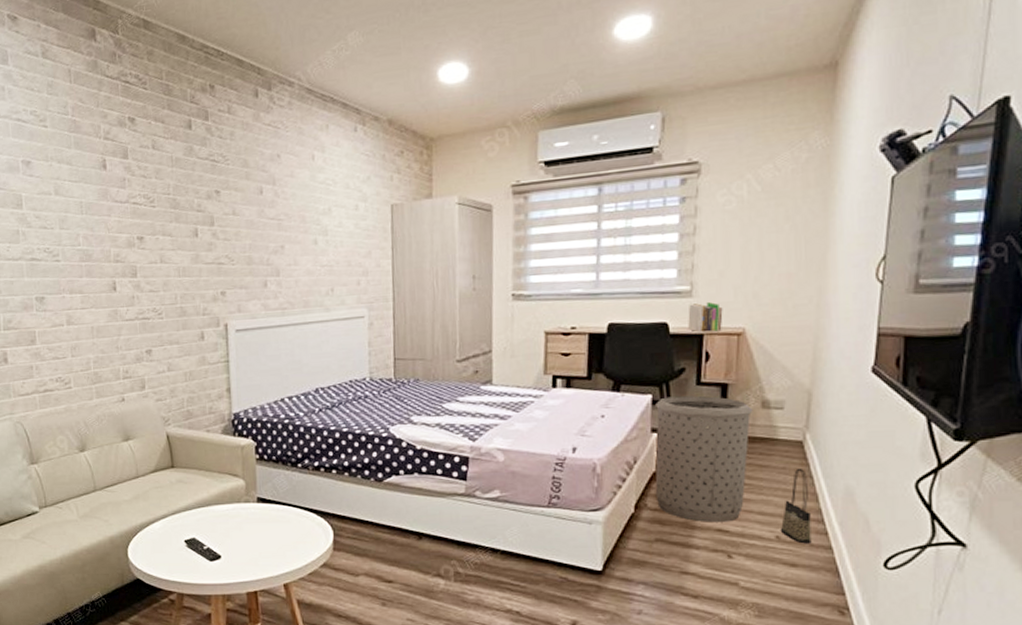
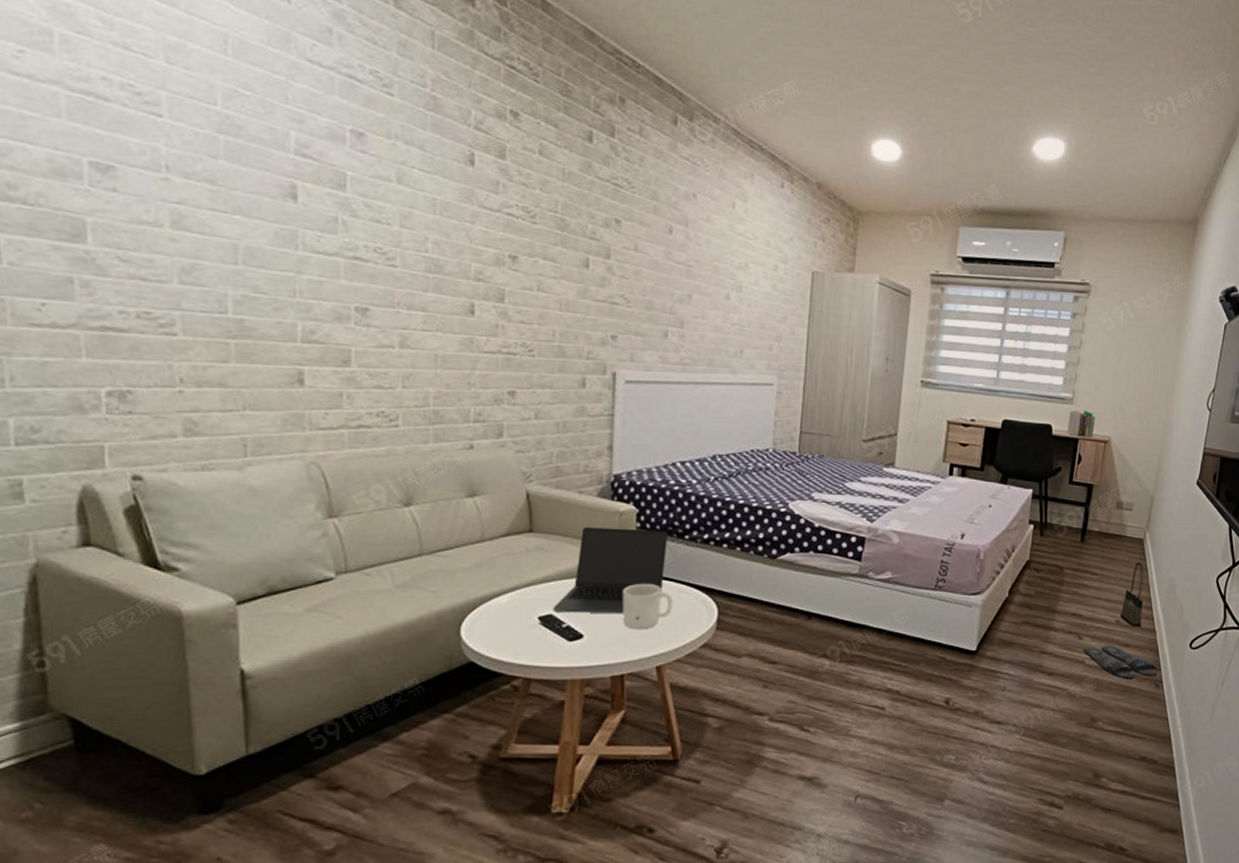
laptop: none [195,460,284,537] -> present [553,527,668,614]
mug: none [249,508,293,551] -> present [622,583,673,630]
laundry basket: present [655,395,753,522] -> none [1027,492,1110,607]
slippers: none [736,565,841,604] -> present [1084,645,1158,679]

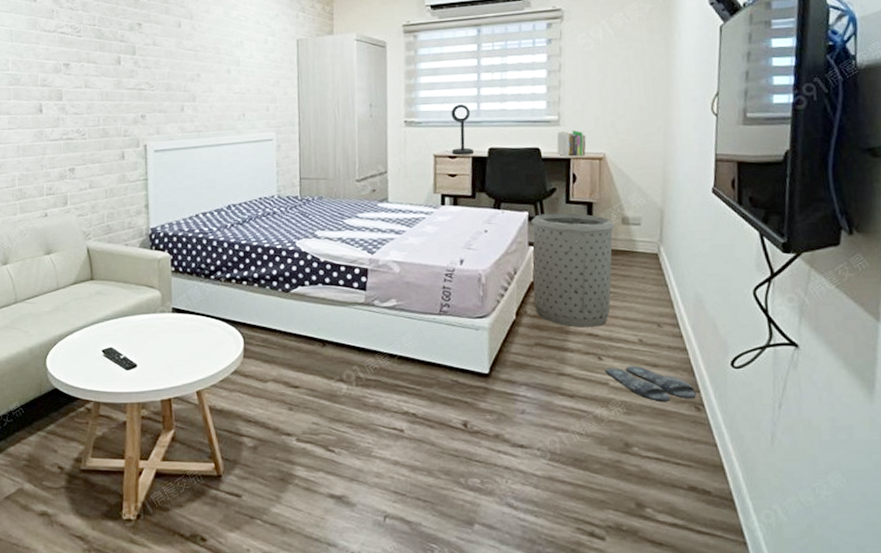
laptop: present [553,527,668,614] -> none [112,272,198,346]
mug: present [622,583,673,630] -> none [164,318,206,359]
desk lamp: none [966,369,990,425] -> present [451,103,474,156]
laundry basket: none [1027,492,1110,607] -> present [531,213,615,327]
tote bag: present [1121,563,1144,627] -> none [643,278,669,346]

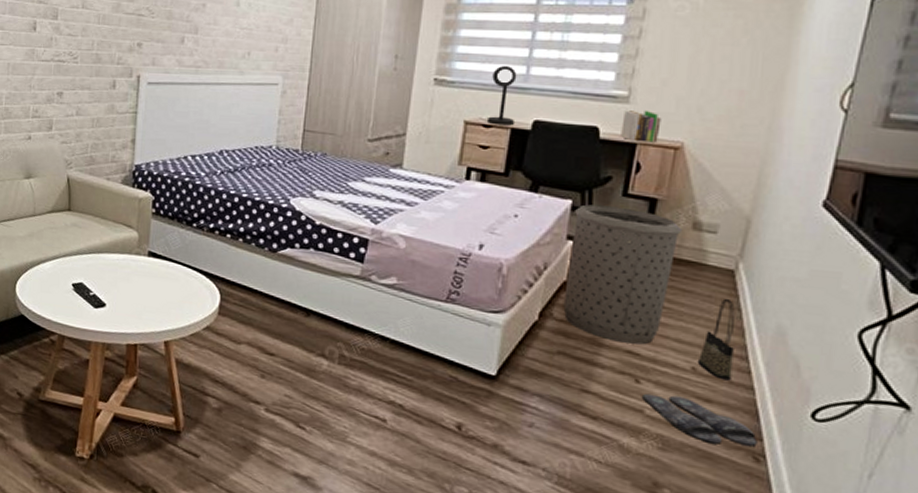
tote bag: none [643,278,669,346] -> present [698,299,735,381]

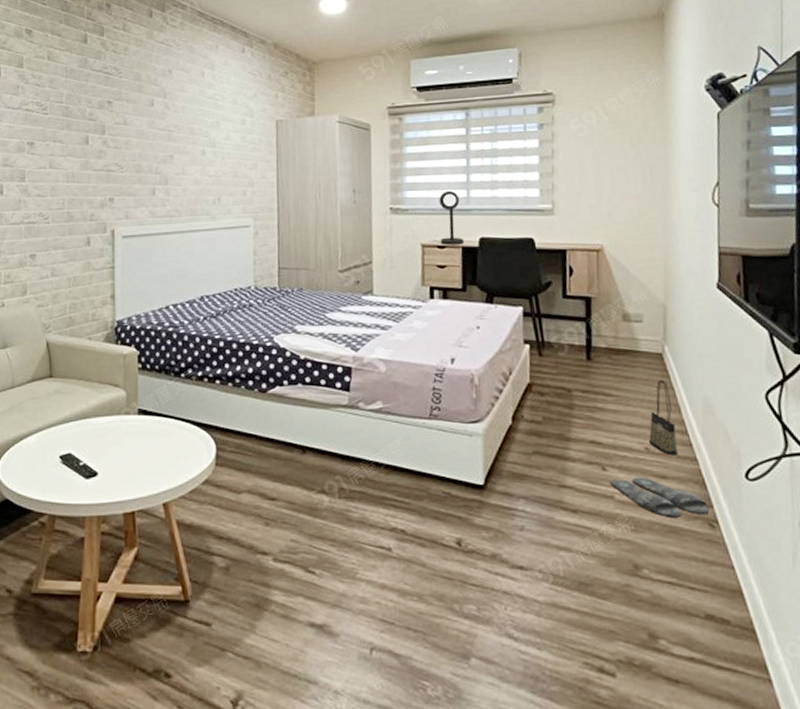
laundry basket: present [563,204,683,345] -> none [526,308,616,434]
books: present [621,110,662,143] -> none [551,219,583,248]

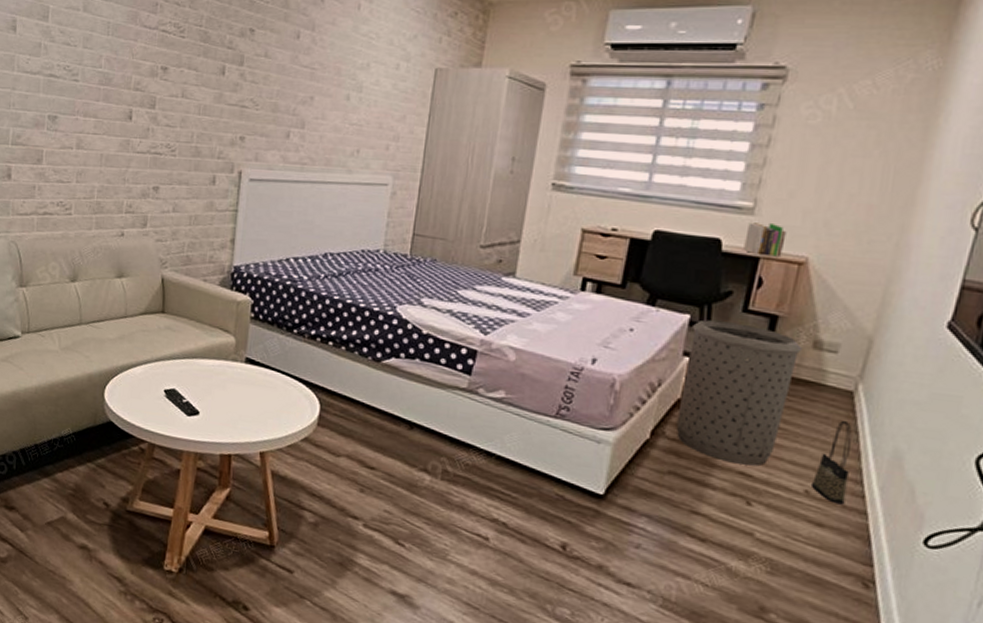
desk lamp: present [439,190,464,245] -> none [606,171,639,236]
laundry basket: none [526,308,616,434] -> present [676,320,803,466]
books: none [551,219,583,248] -> present [743,222,787,257]
slippers: present [610,477,710,517] -> none [753,516,868,574]

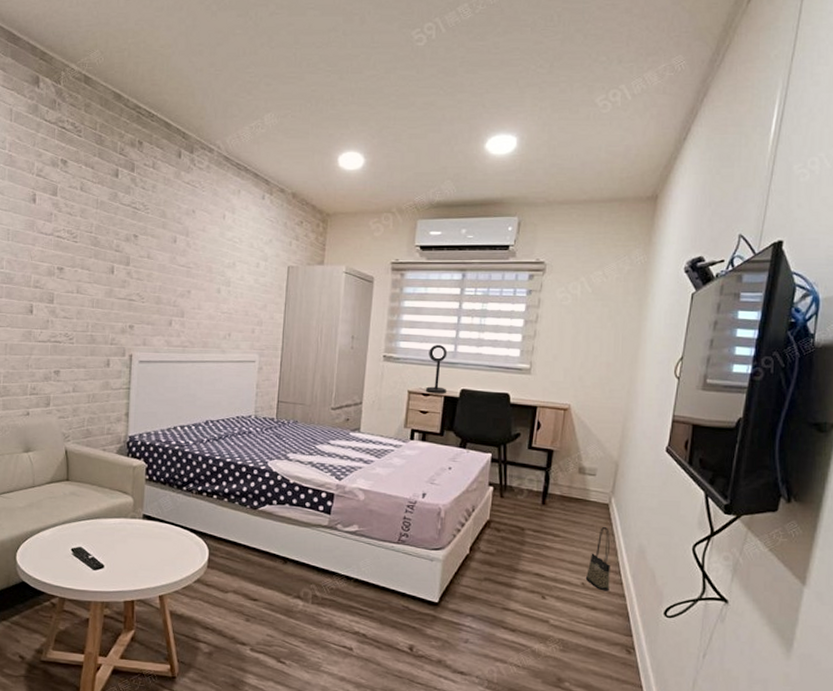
desk lamp: none [606,171,639,236] -> present [426,344,448,394]
laundry basket: present [676,320,803,466] -> none [487,457,572,568]
books: present [743,222,787,257] -> none [525,379,554,405]

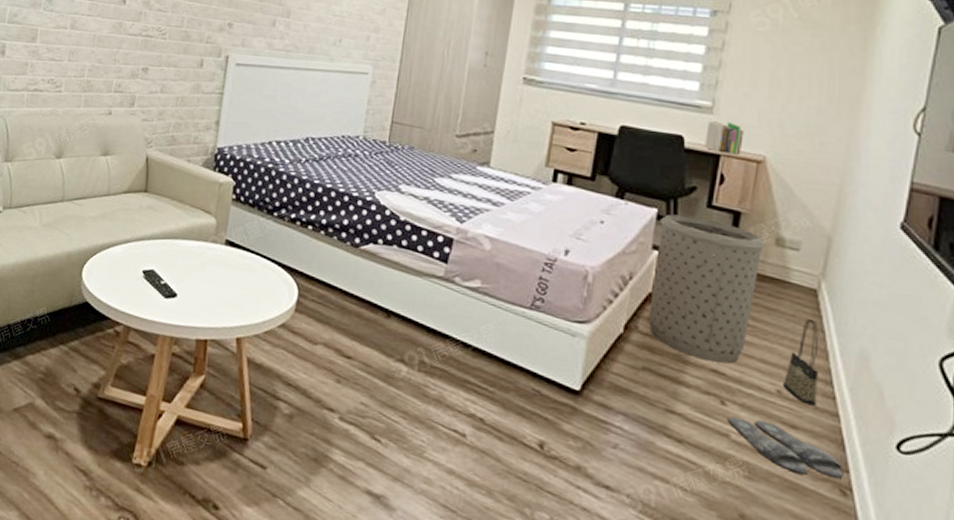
desk lamp: present [426,344,448,394] -> none [575,68,605,130]
laundry basket: none [487,457,572,568] -> present [648,214,766,364]
books: none [525,379,554,405] -> present [705,121,744,155]
slippers: none [548,606,629,643] -> present [728,416,844,480]

